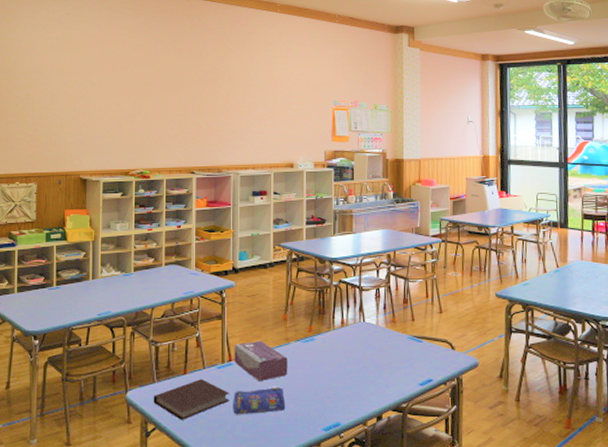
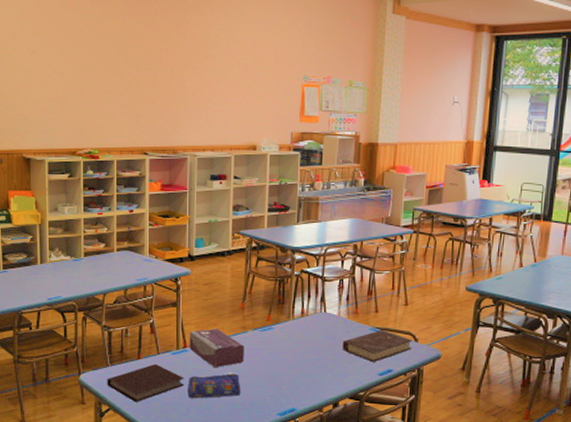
book: none [382,339,449,372] -> present [342,330,412,362]

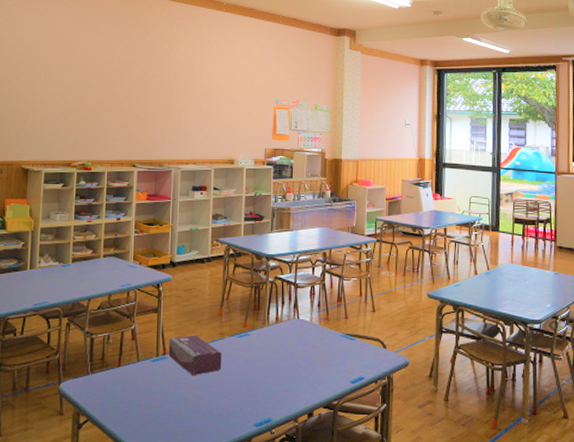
notebook: present [107,363,184,402] -> none [86,371,162,413]
pencil case: present [187,373,241,399] -> none [165,381,218,409]
book: present [342,330,412,362] -> none [315,337,381,369]

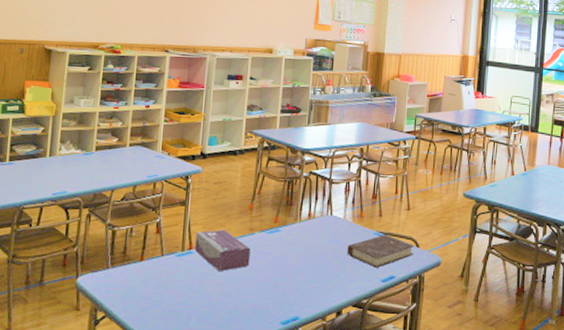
book: none [315,337,381,369] -> present [347,235,414,268]

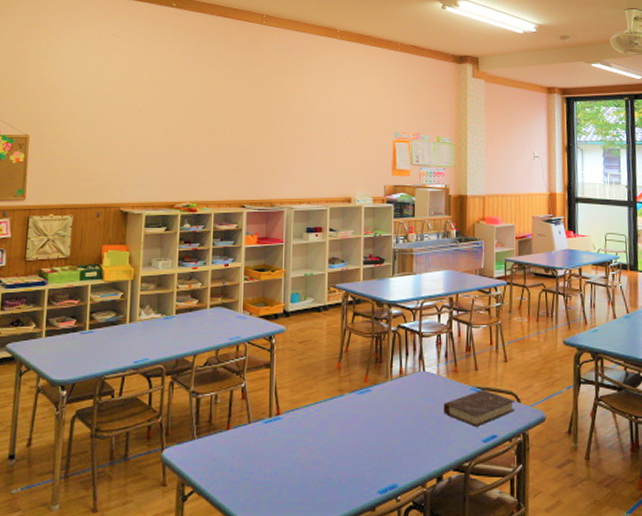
tissue box: present [194,229,251,272] -> none [282,391,341,438]

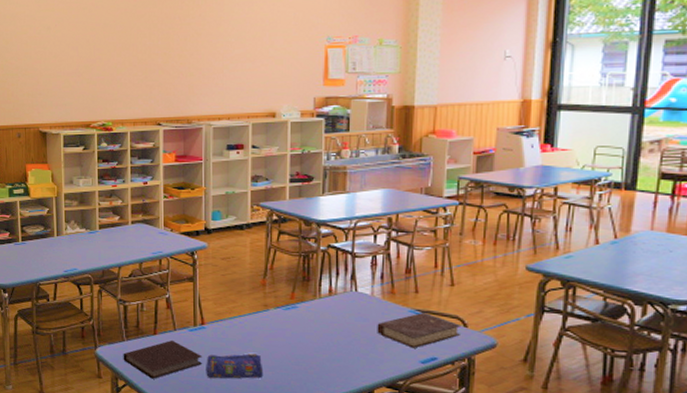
notebook: none [192,434,276,482] -> present [123,339,202,379]
pencil case: none [280,444,338,476] -> present [206,353,263,379]

